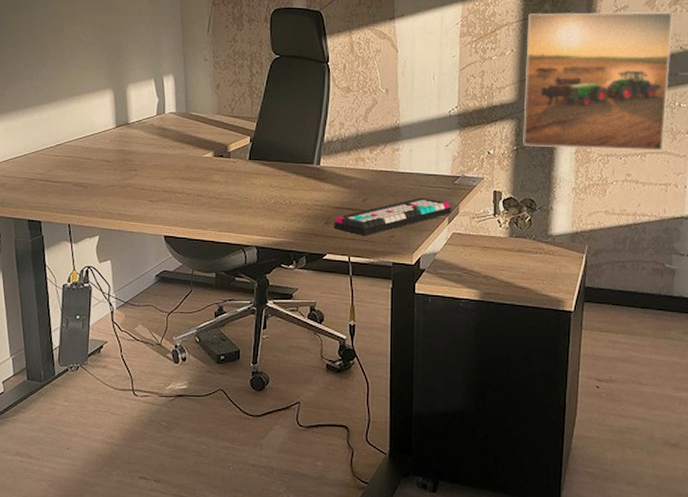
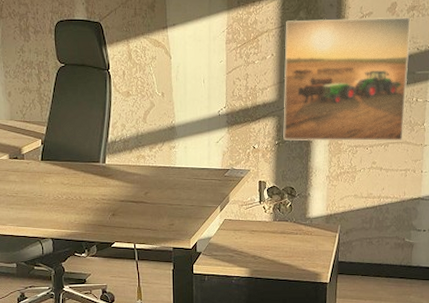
keyboard: present [333,197,452,236] -> none [120,189,223,225]

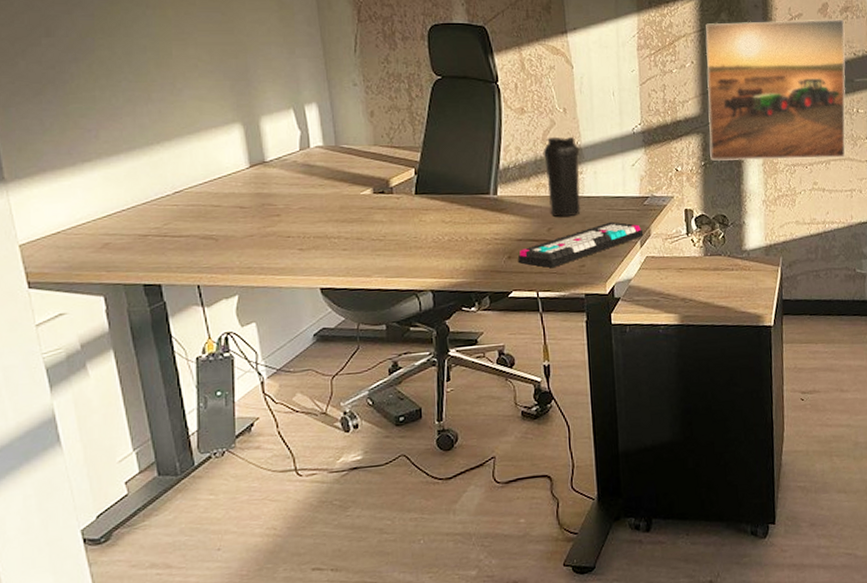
keyboard: none [120,189,223,225] -> present [517,221,644,269]
water bottle: none [143,116,173,184] -> present [542,136,581,217]

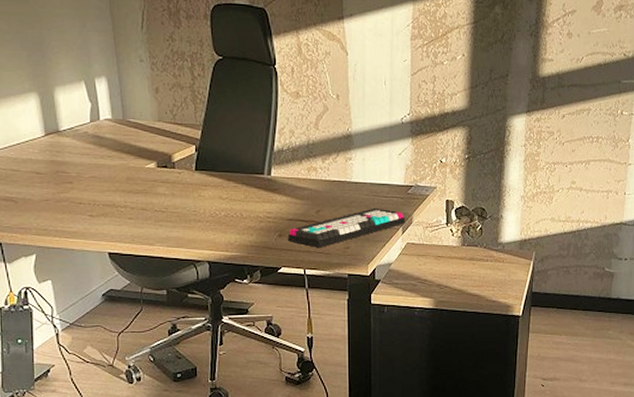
water bottle: present [542,136,581,217] -> none [315,122,349,201]
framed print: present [705,19,846,161] -> none [474,15,618,159]

